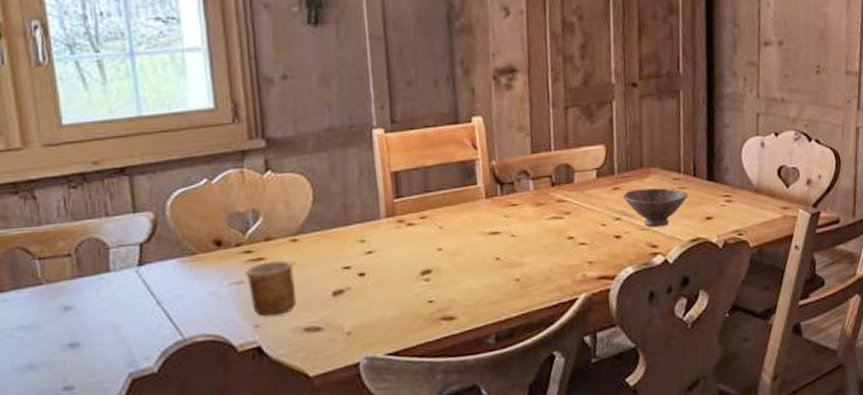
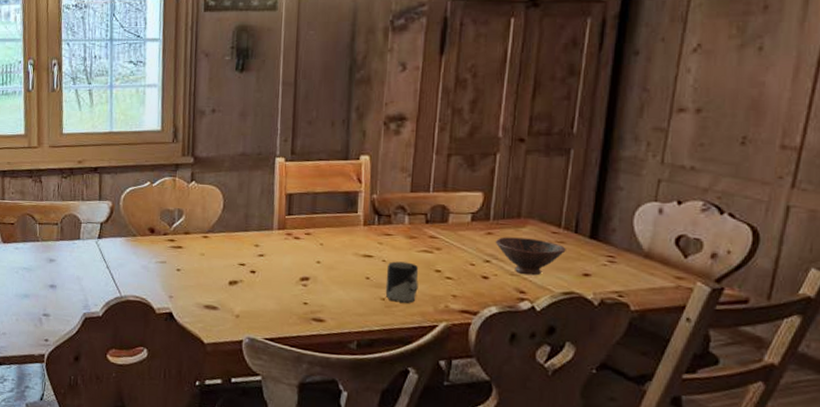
cup: present [245,260,297,317] -> none [168,250,202,292]
cup: none [517,233,553,281] -> present [385,261,419,303]

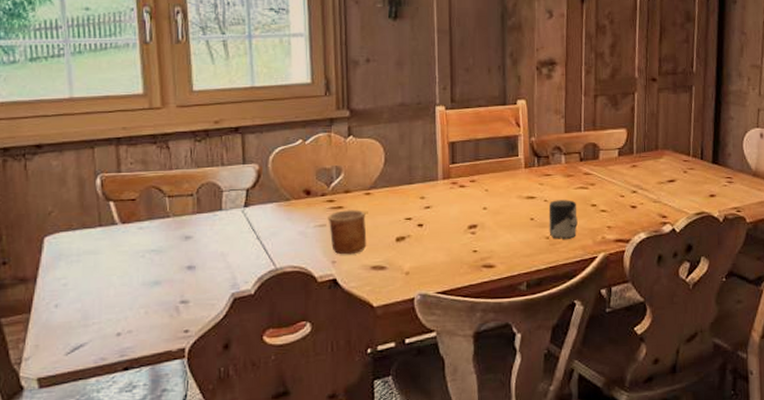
cup: none [168,250,202,292] -> present [328,210,367,255]
bowl: present [495,237,566,276] -> none [639,167,695,201]

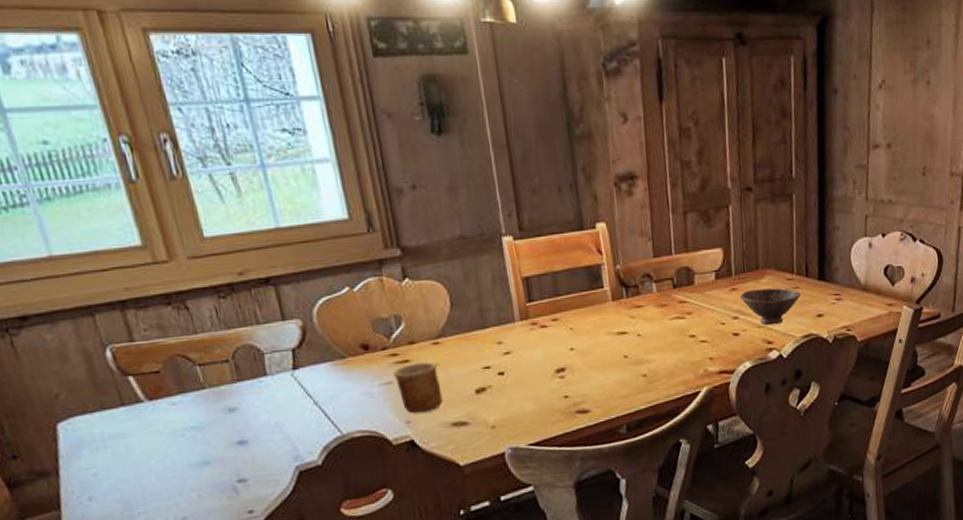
cup: present [548,200,578,239] -> none [643,332,677,376]
bowl: none [639,167,695,201] -> present [739,288,801,325]

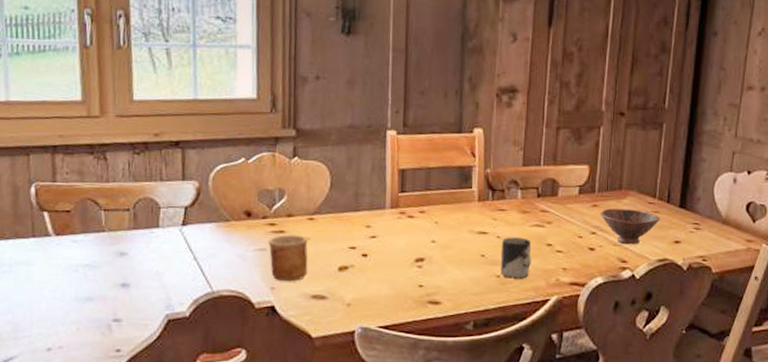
cup: none [643,332,677,376] -> present [500,237,532,279]

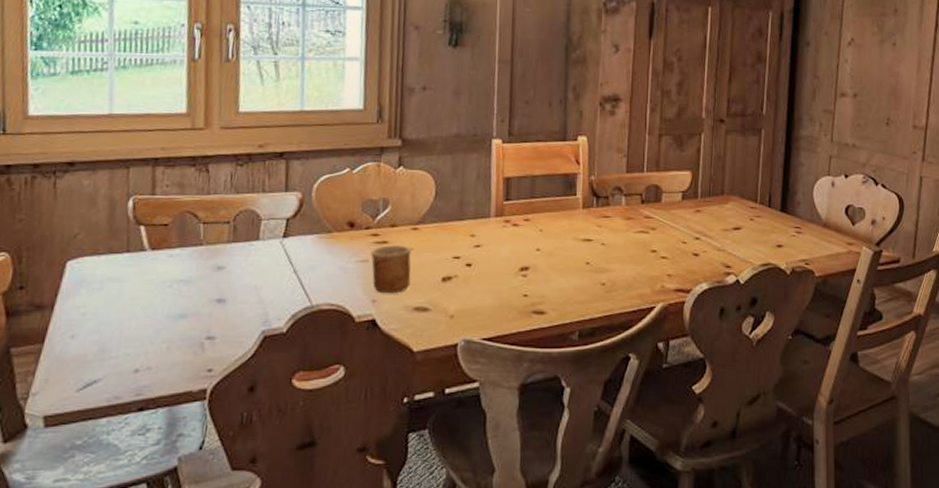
cup: present [500,237,532,279] -> none [605,244,636,286]
bowl: present [600,208,660,245] -> none [703,214,762,250]

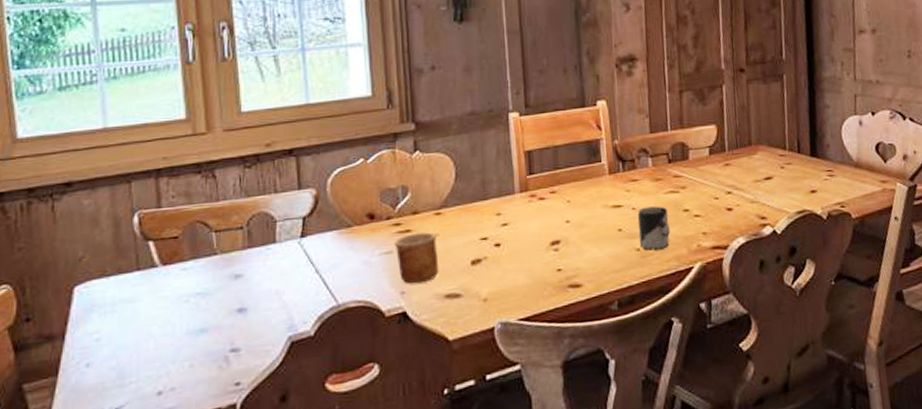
cup: none [605,244,636,286] -> present [637,206,670,250]

